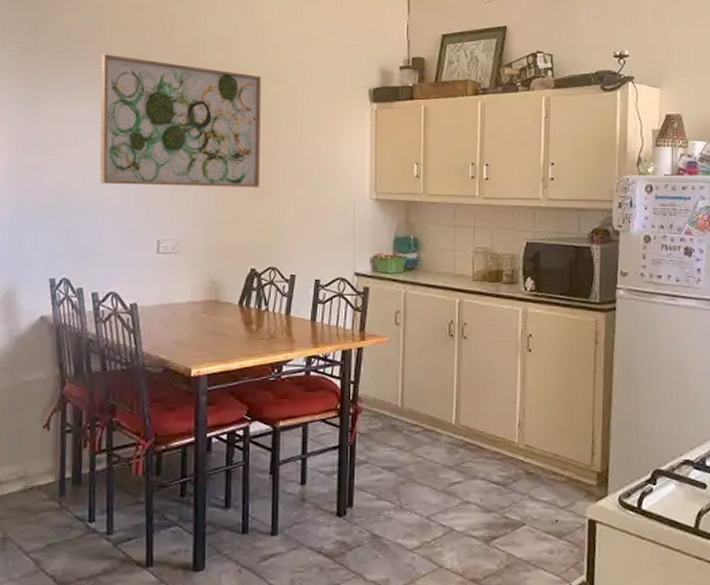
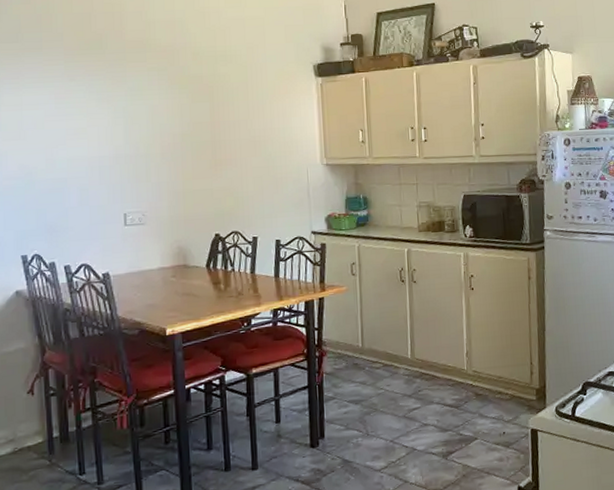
wall art: present [99,54,262,188] -> none [54,42,218,164]

